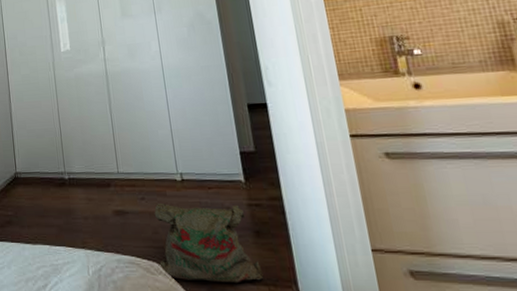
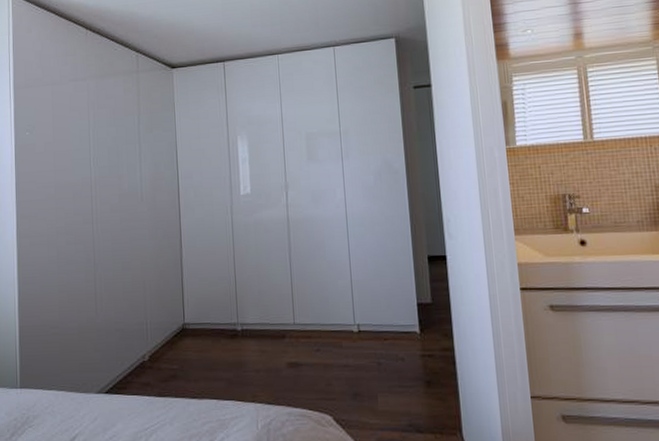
bag: present [154,204,264,284] -> none [328,355,431,433]

